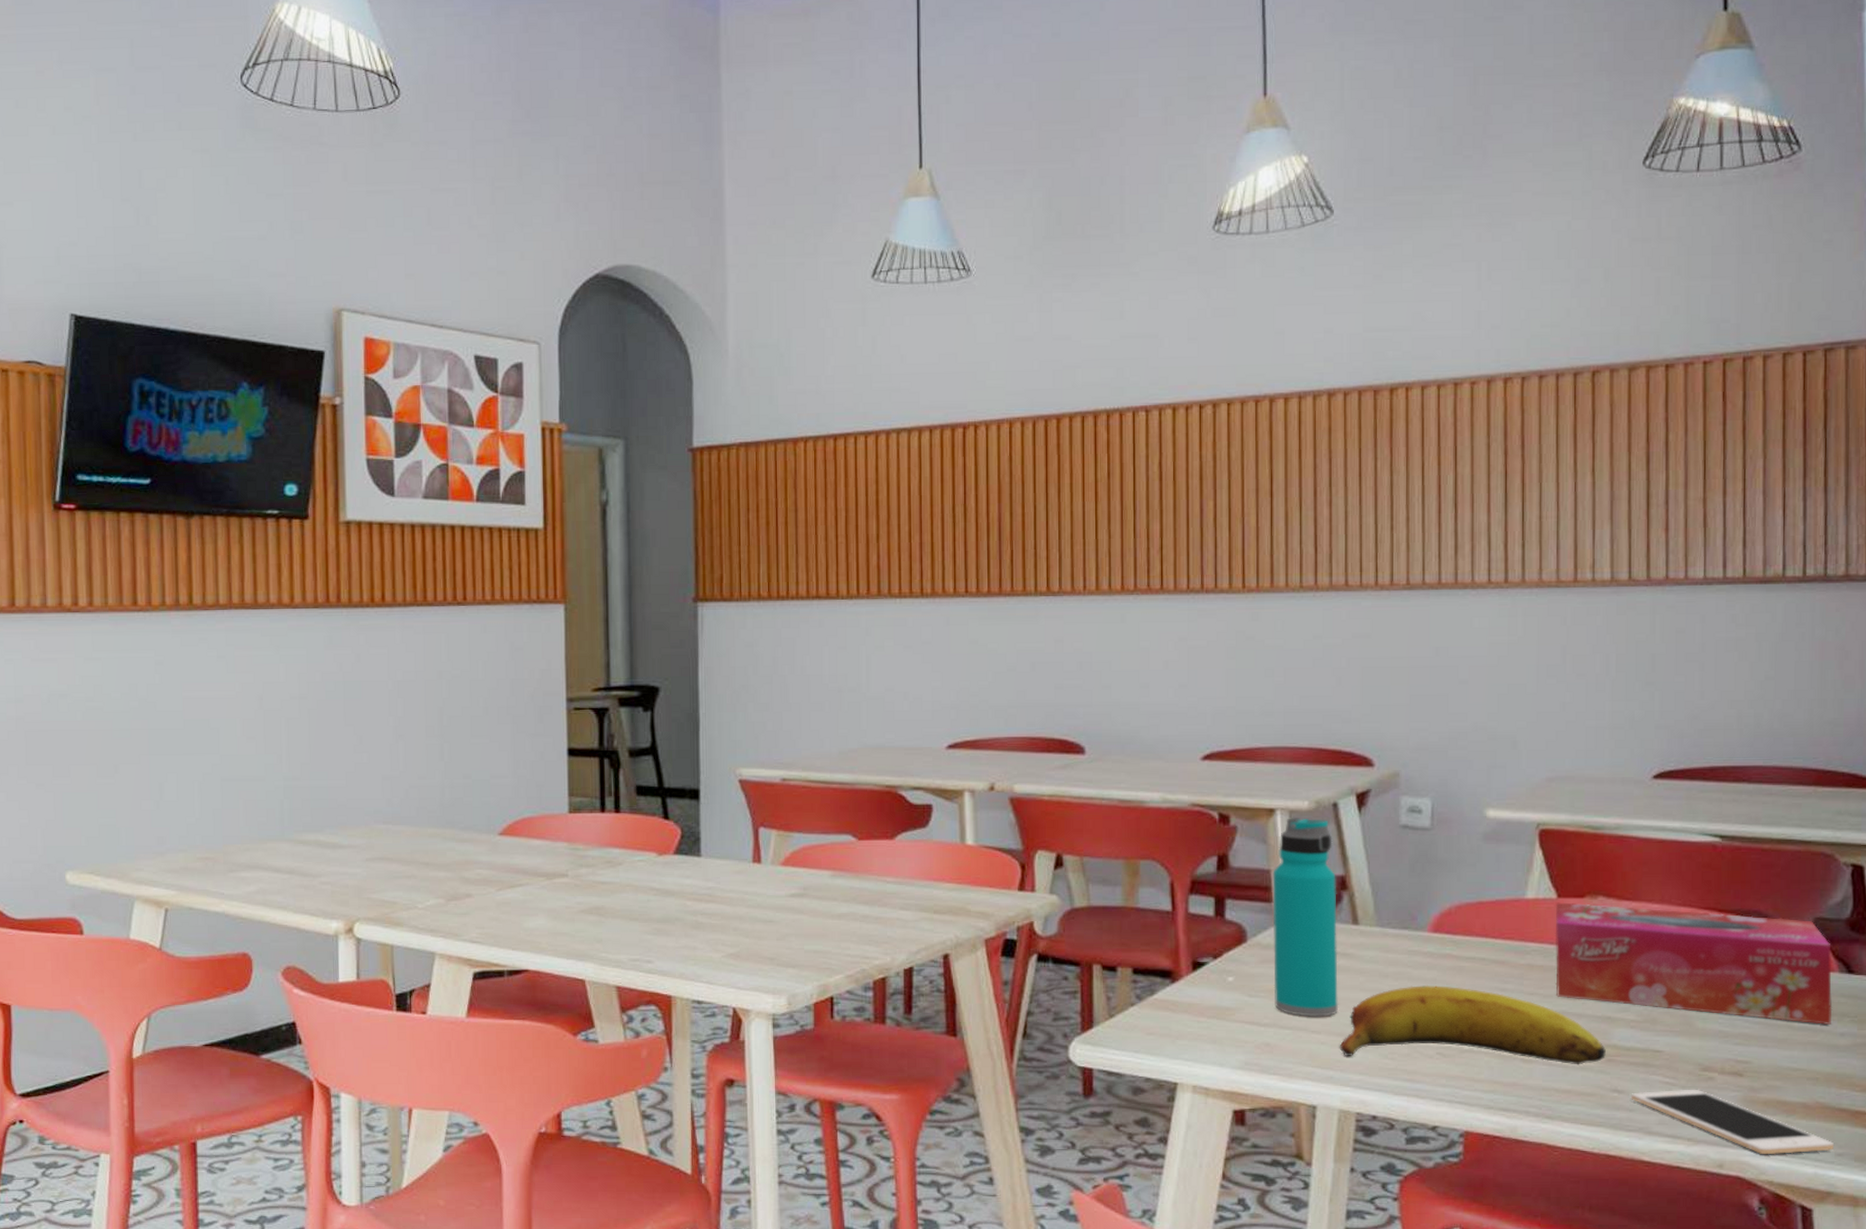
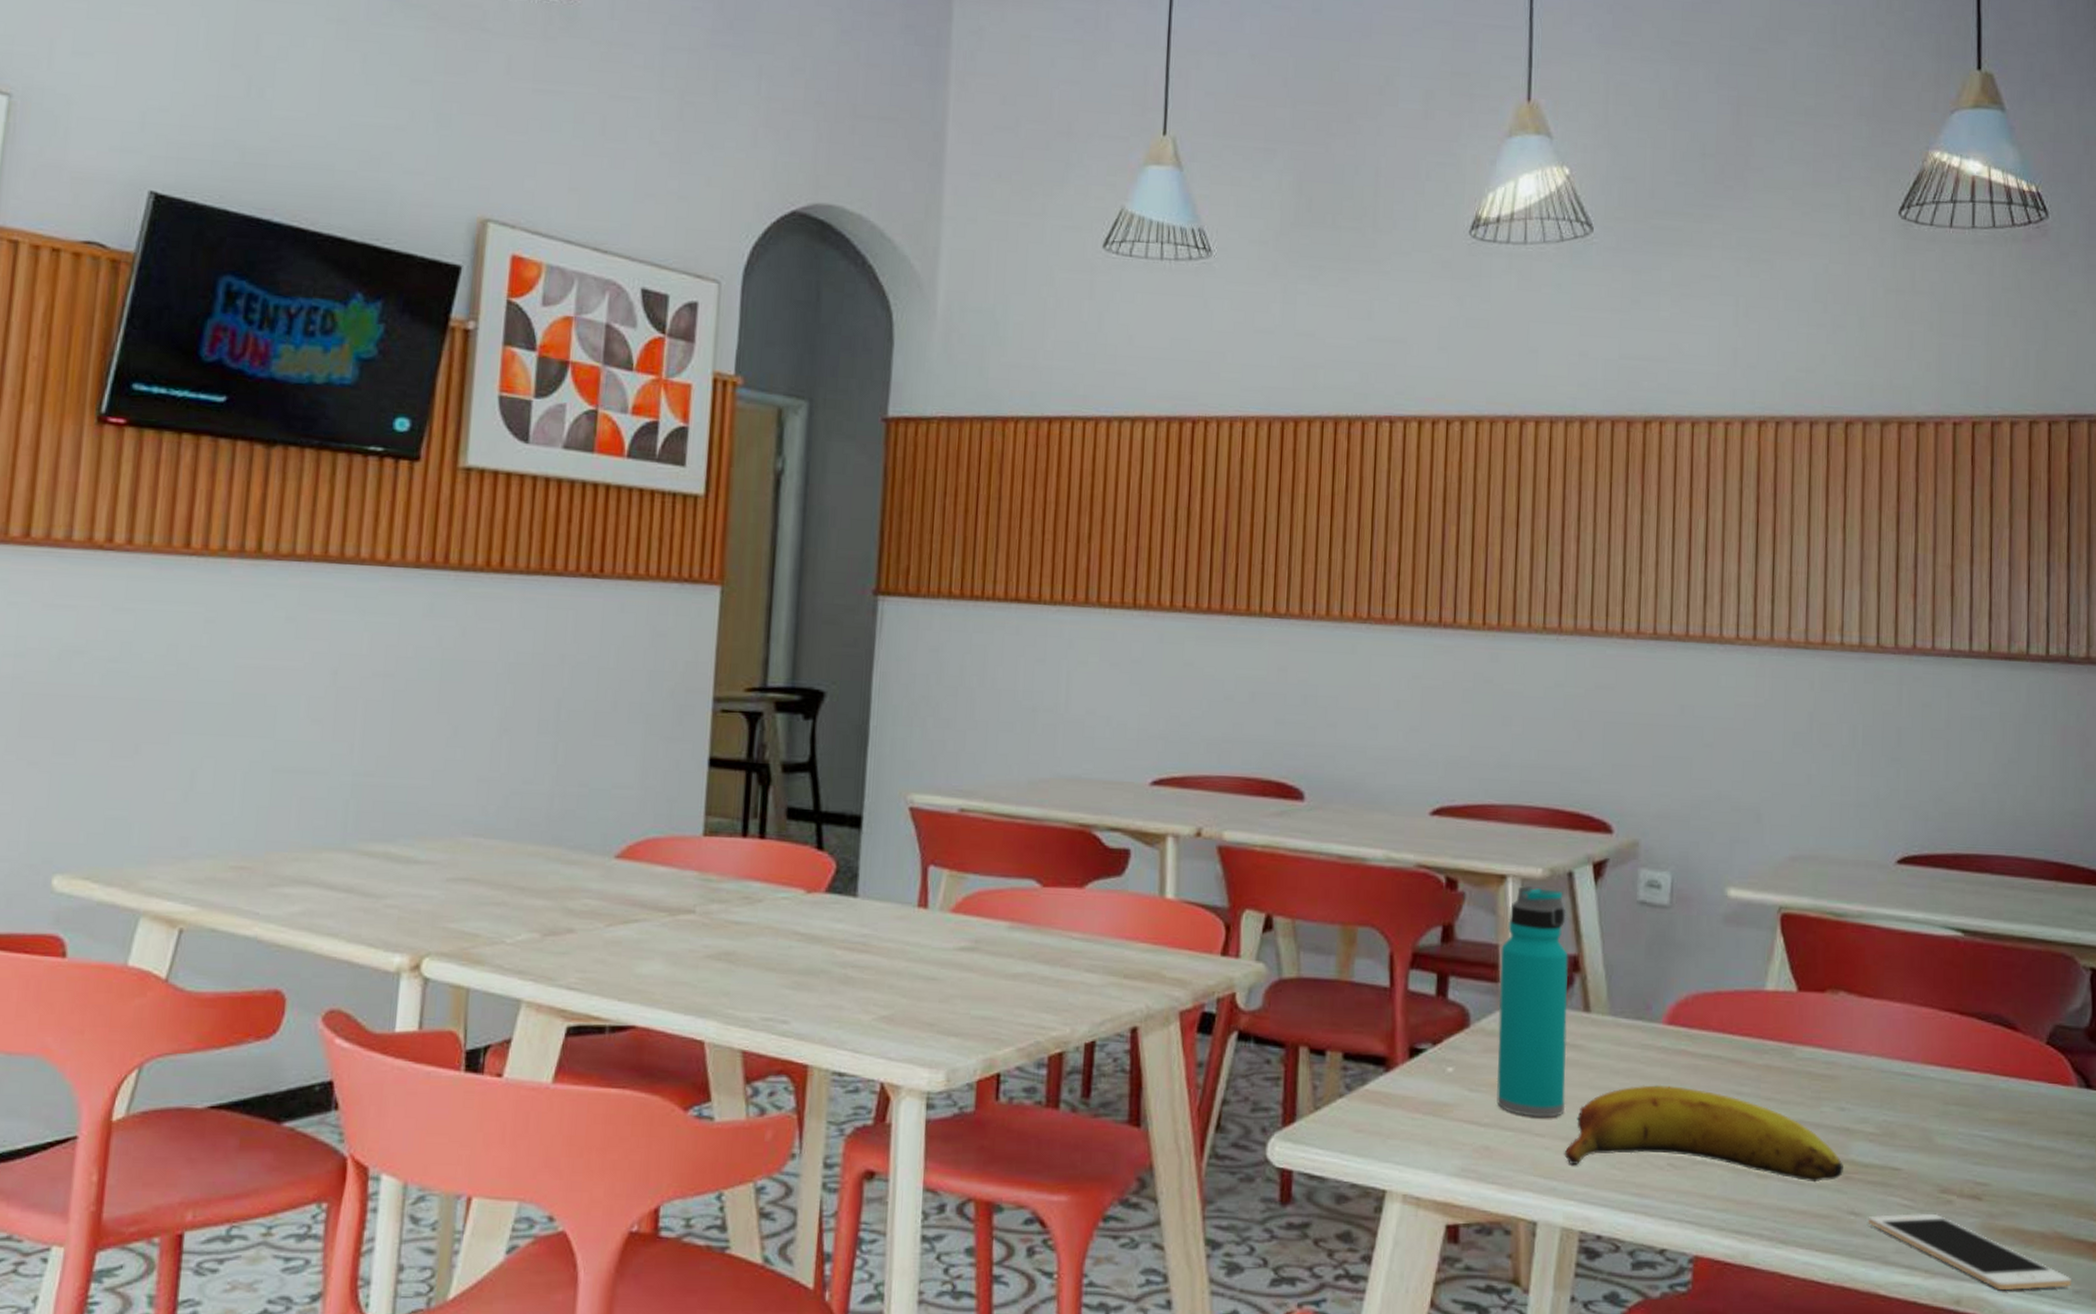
tissue box: present [1555,902,1833,1025] -> none [1793,996,2071,1145]

